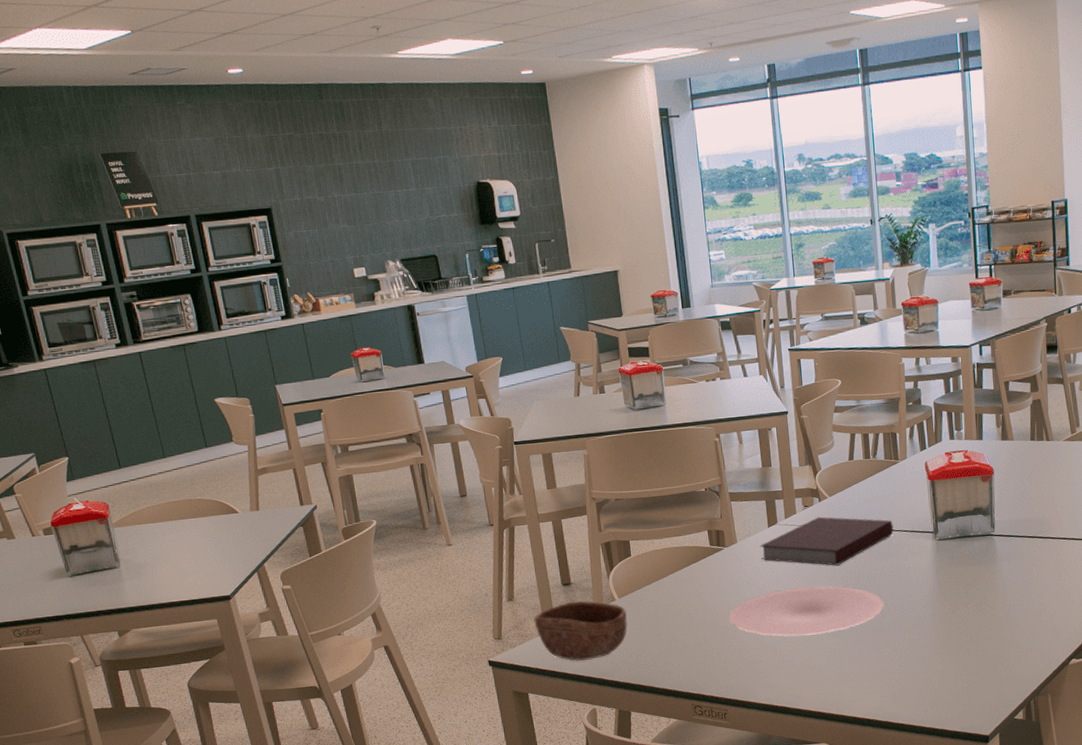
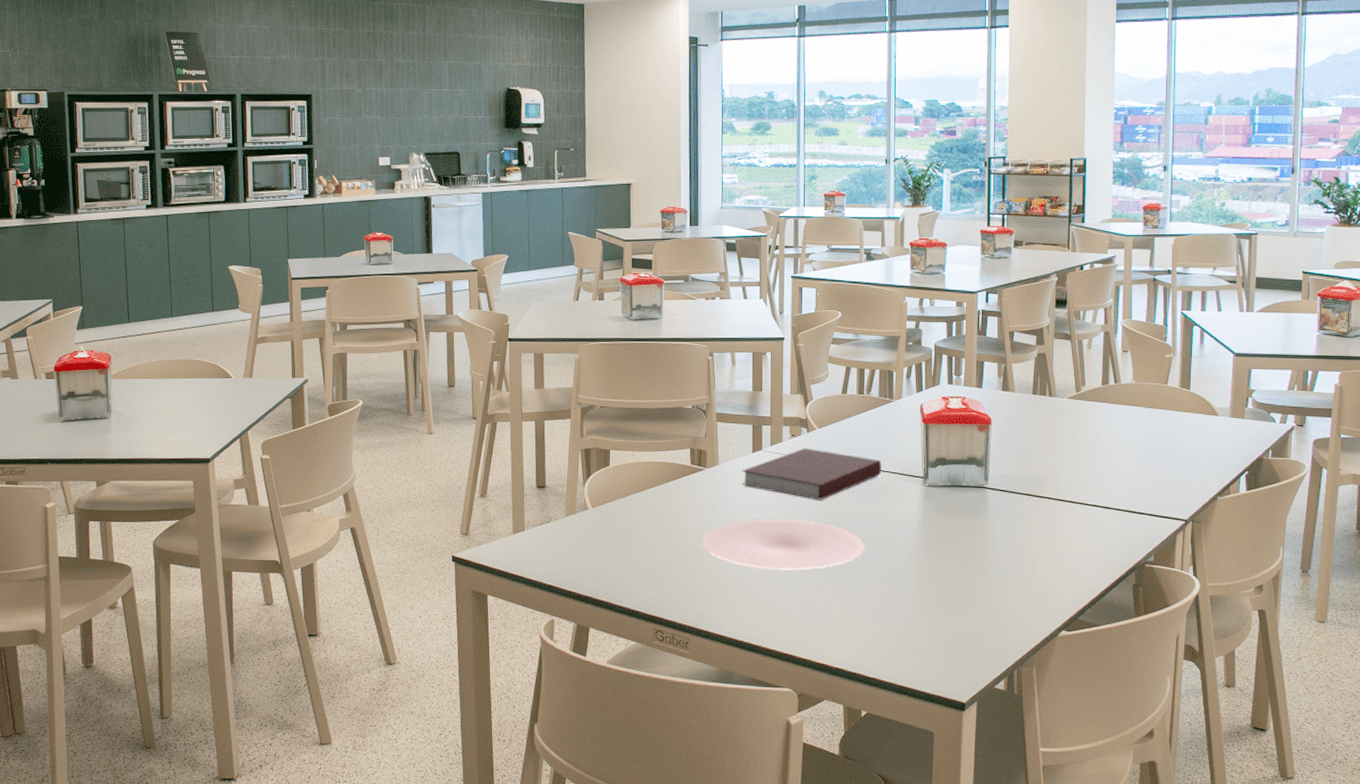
bowl: present [533,600,628,661] -> none [503,505,598,568]

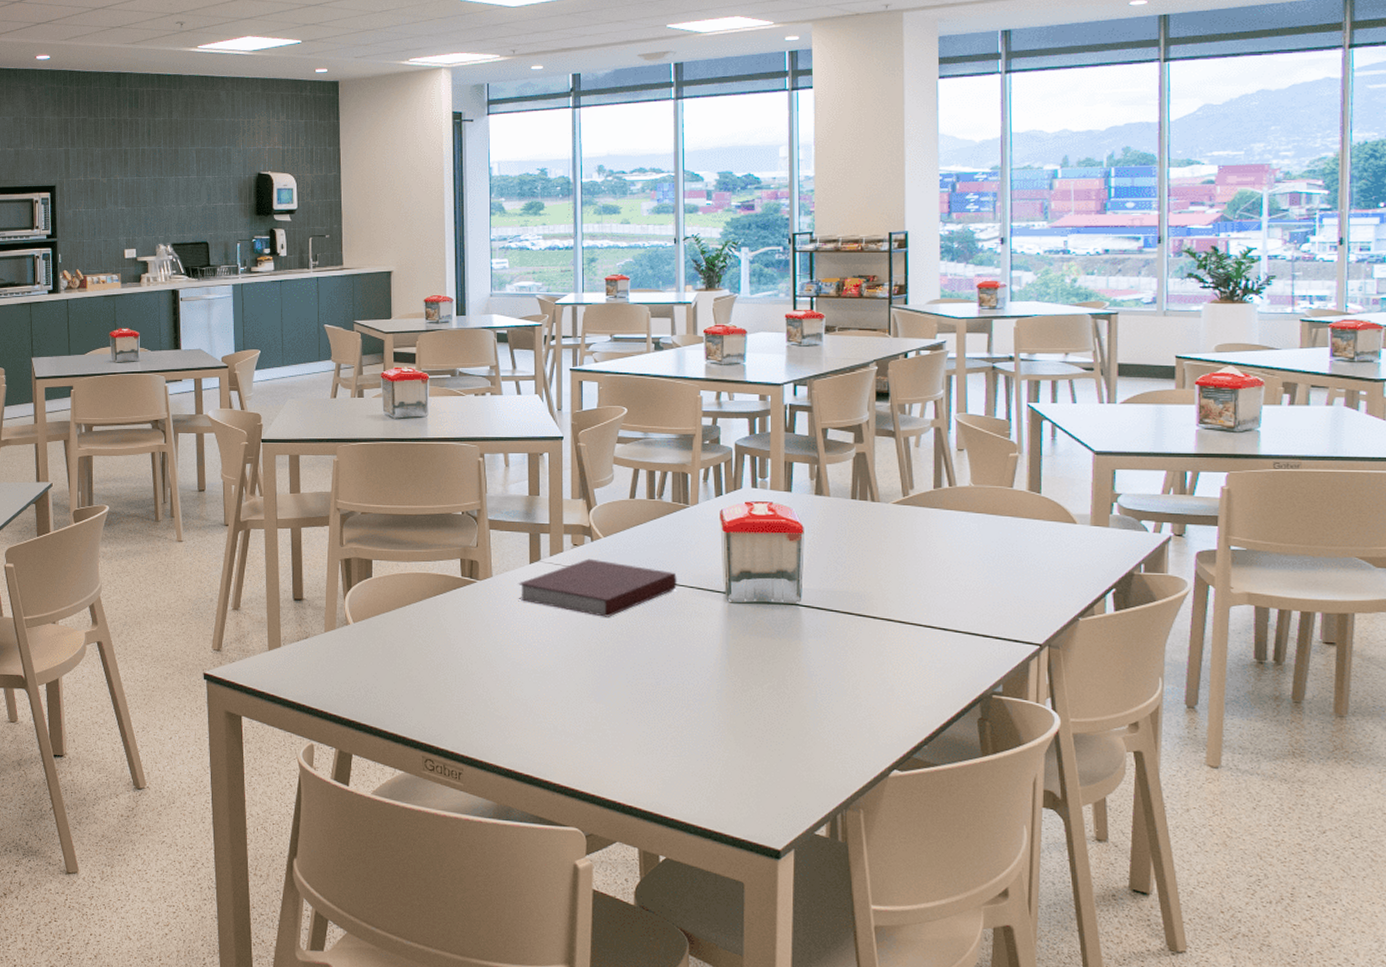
plate: present [702,518,866,570] -> none [475,637,660,695]

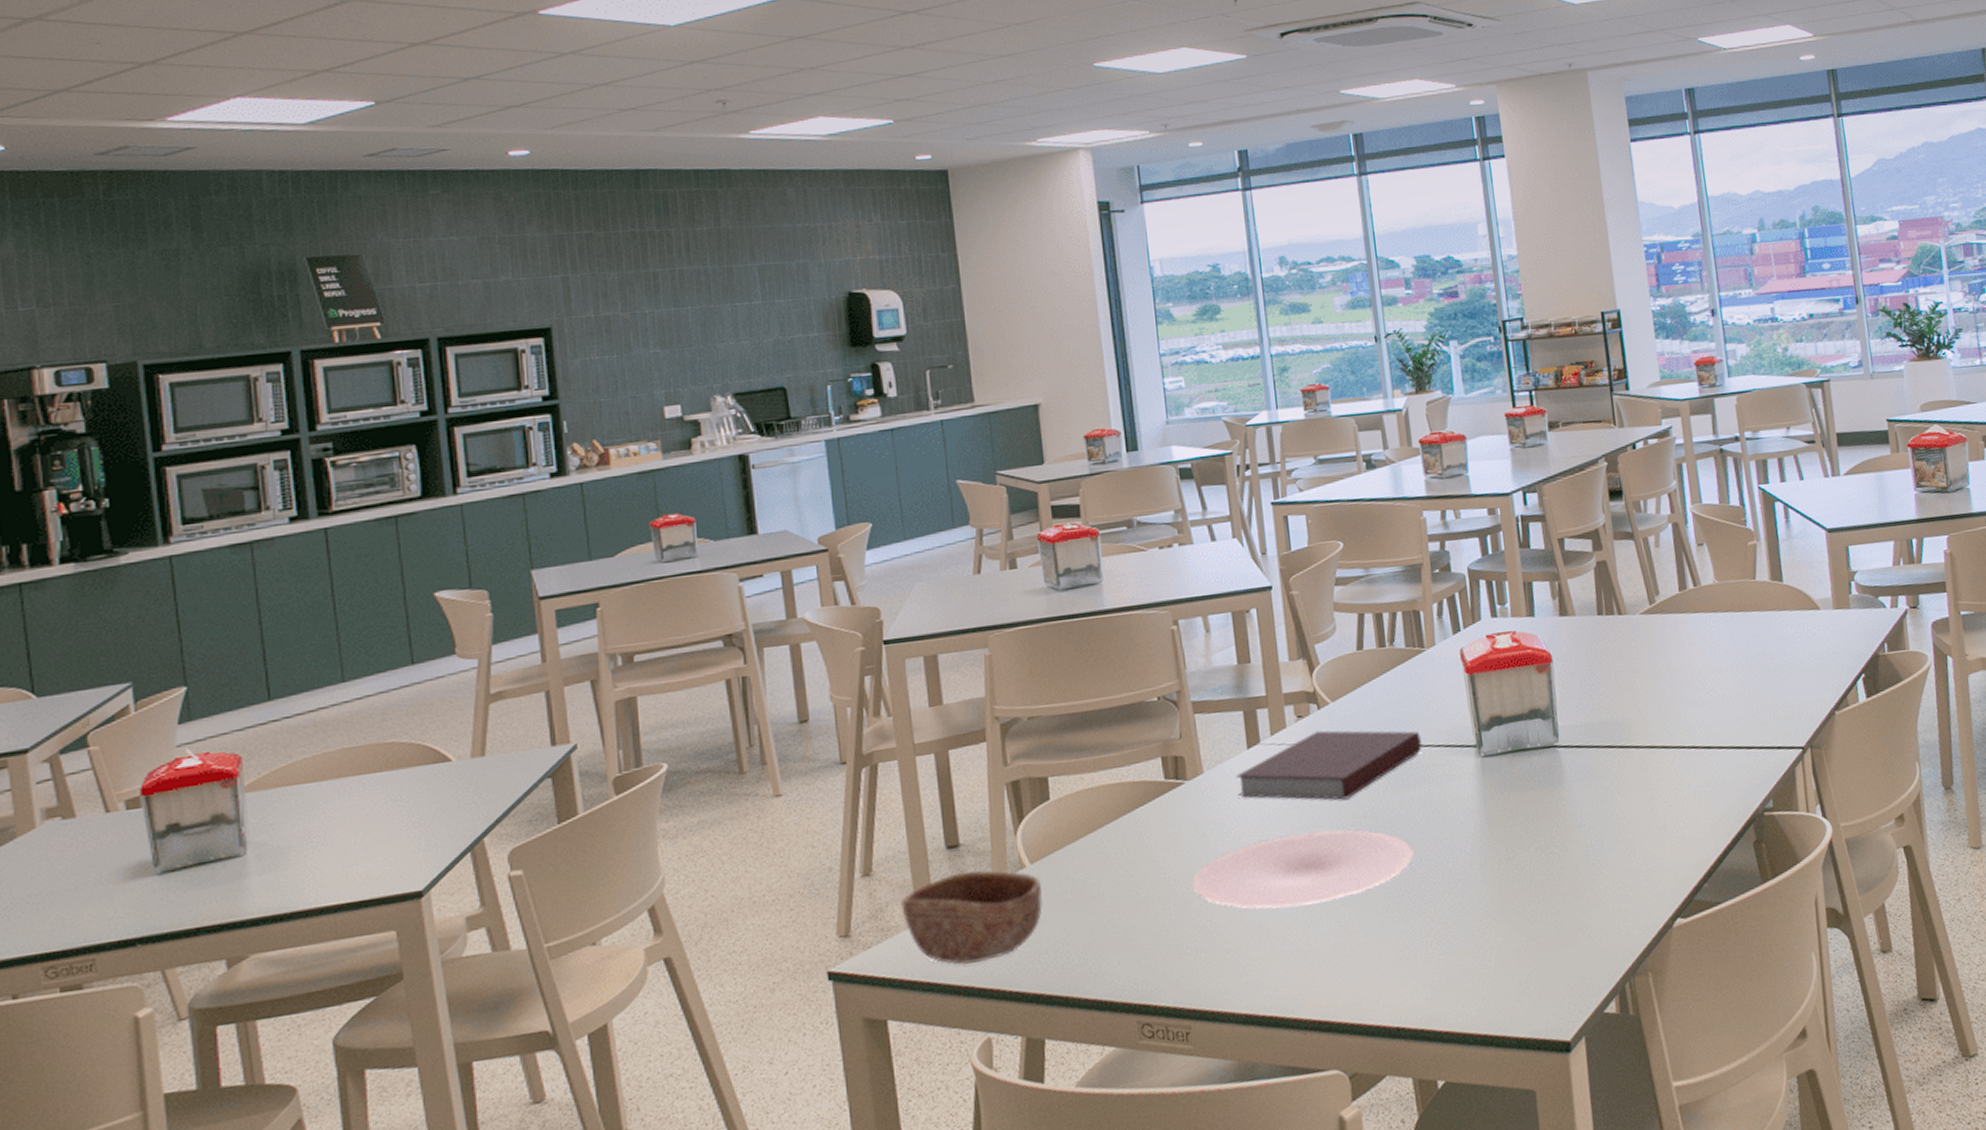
bowl: none [258,619,360,688] -> present [901,870,1043,965]
plate: none [475,637,660,695] -> present [1192,829,1414,909]

